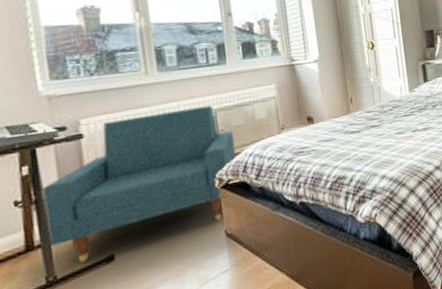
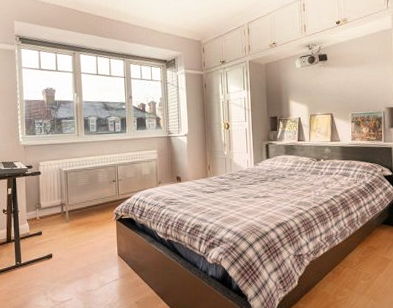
armchair: present [41,105,236,263] -> none [17,161,128,255]

